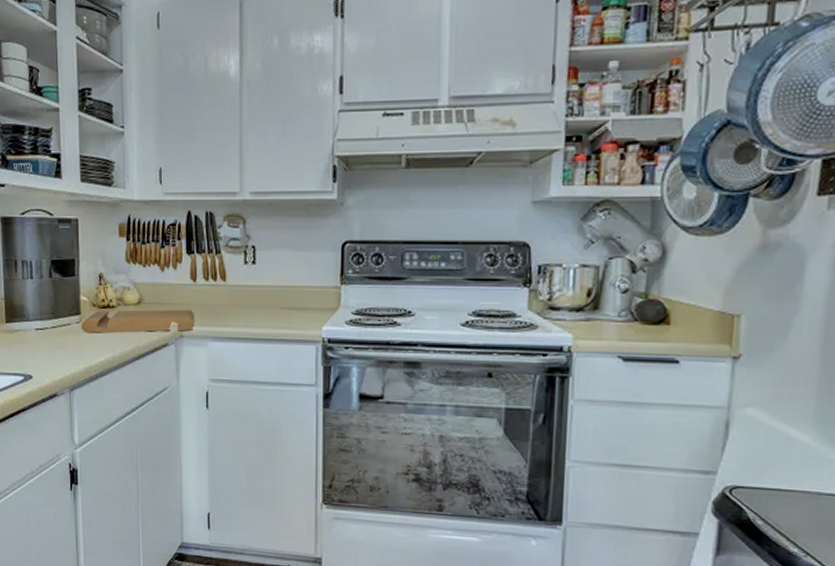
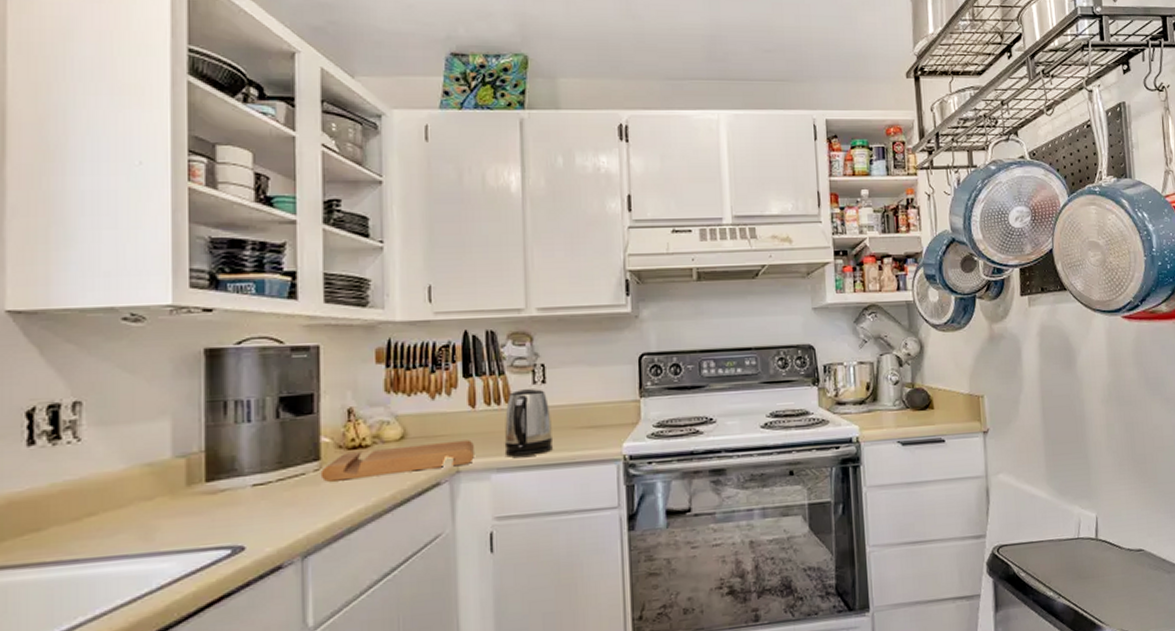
kettle: none [219,268,261,329] -> present [504,389,554,457]

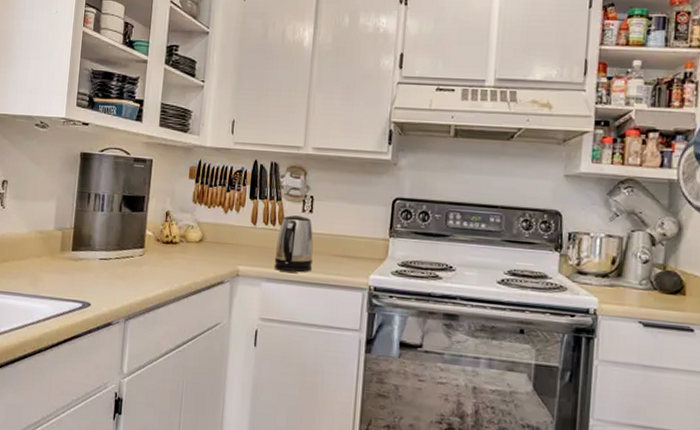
cutting board: present [320,439,474,482] -> none [143,245,252,271]

